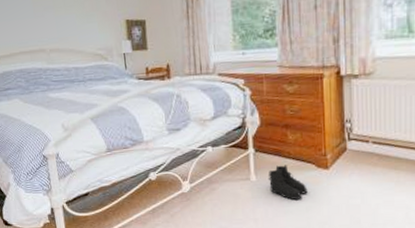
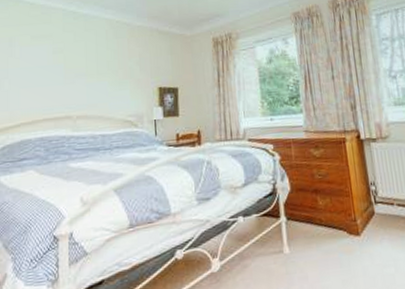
boots: present [268,165,308,200] -> none [301,233,342,273]

